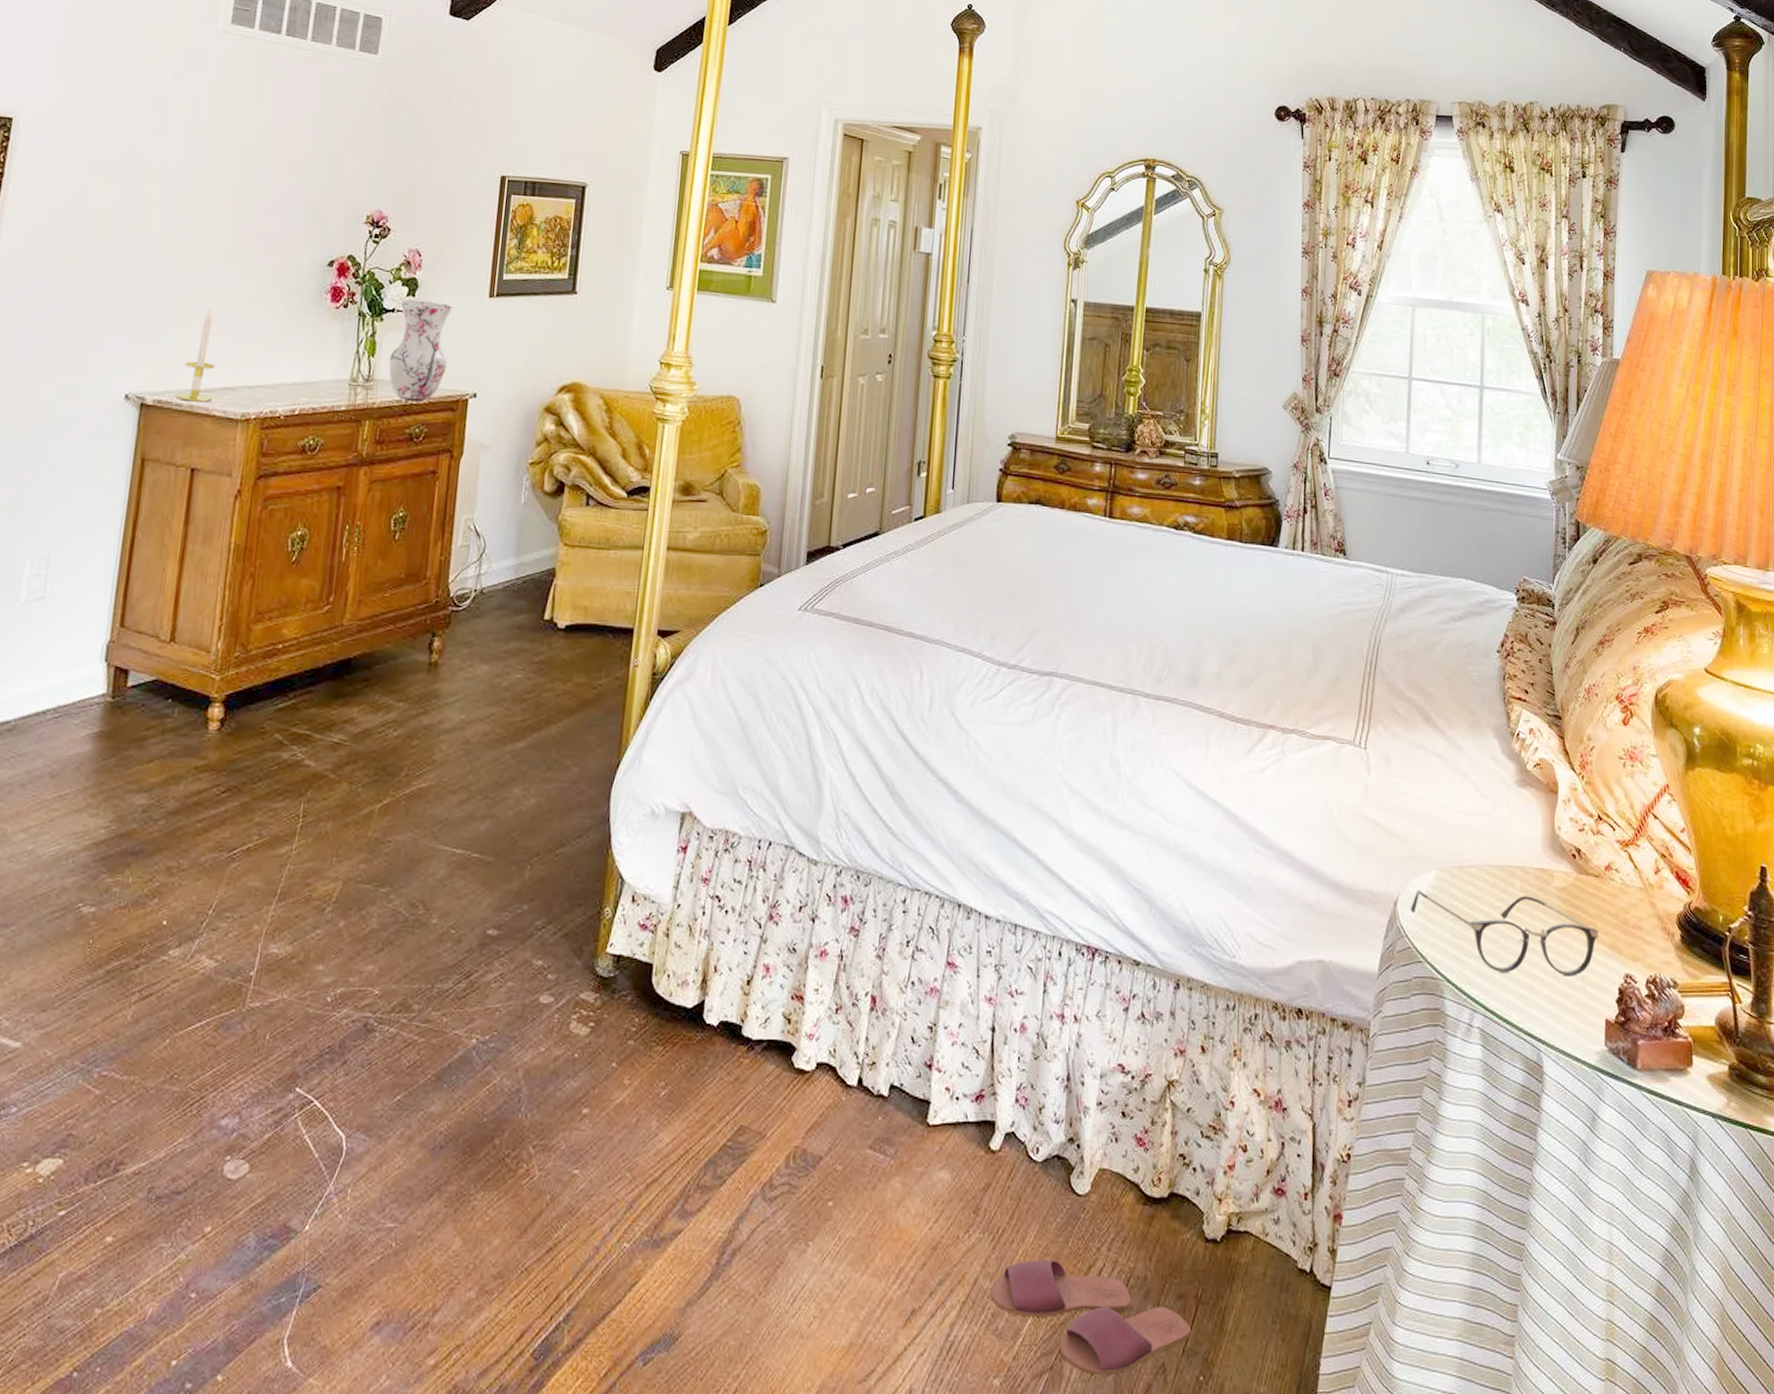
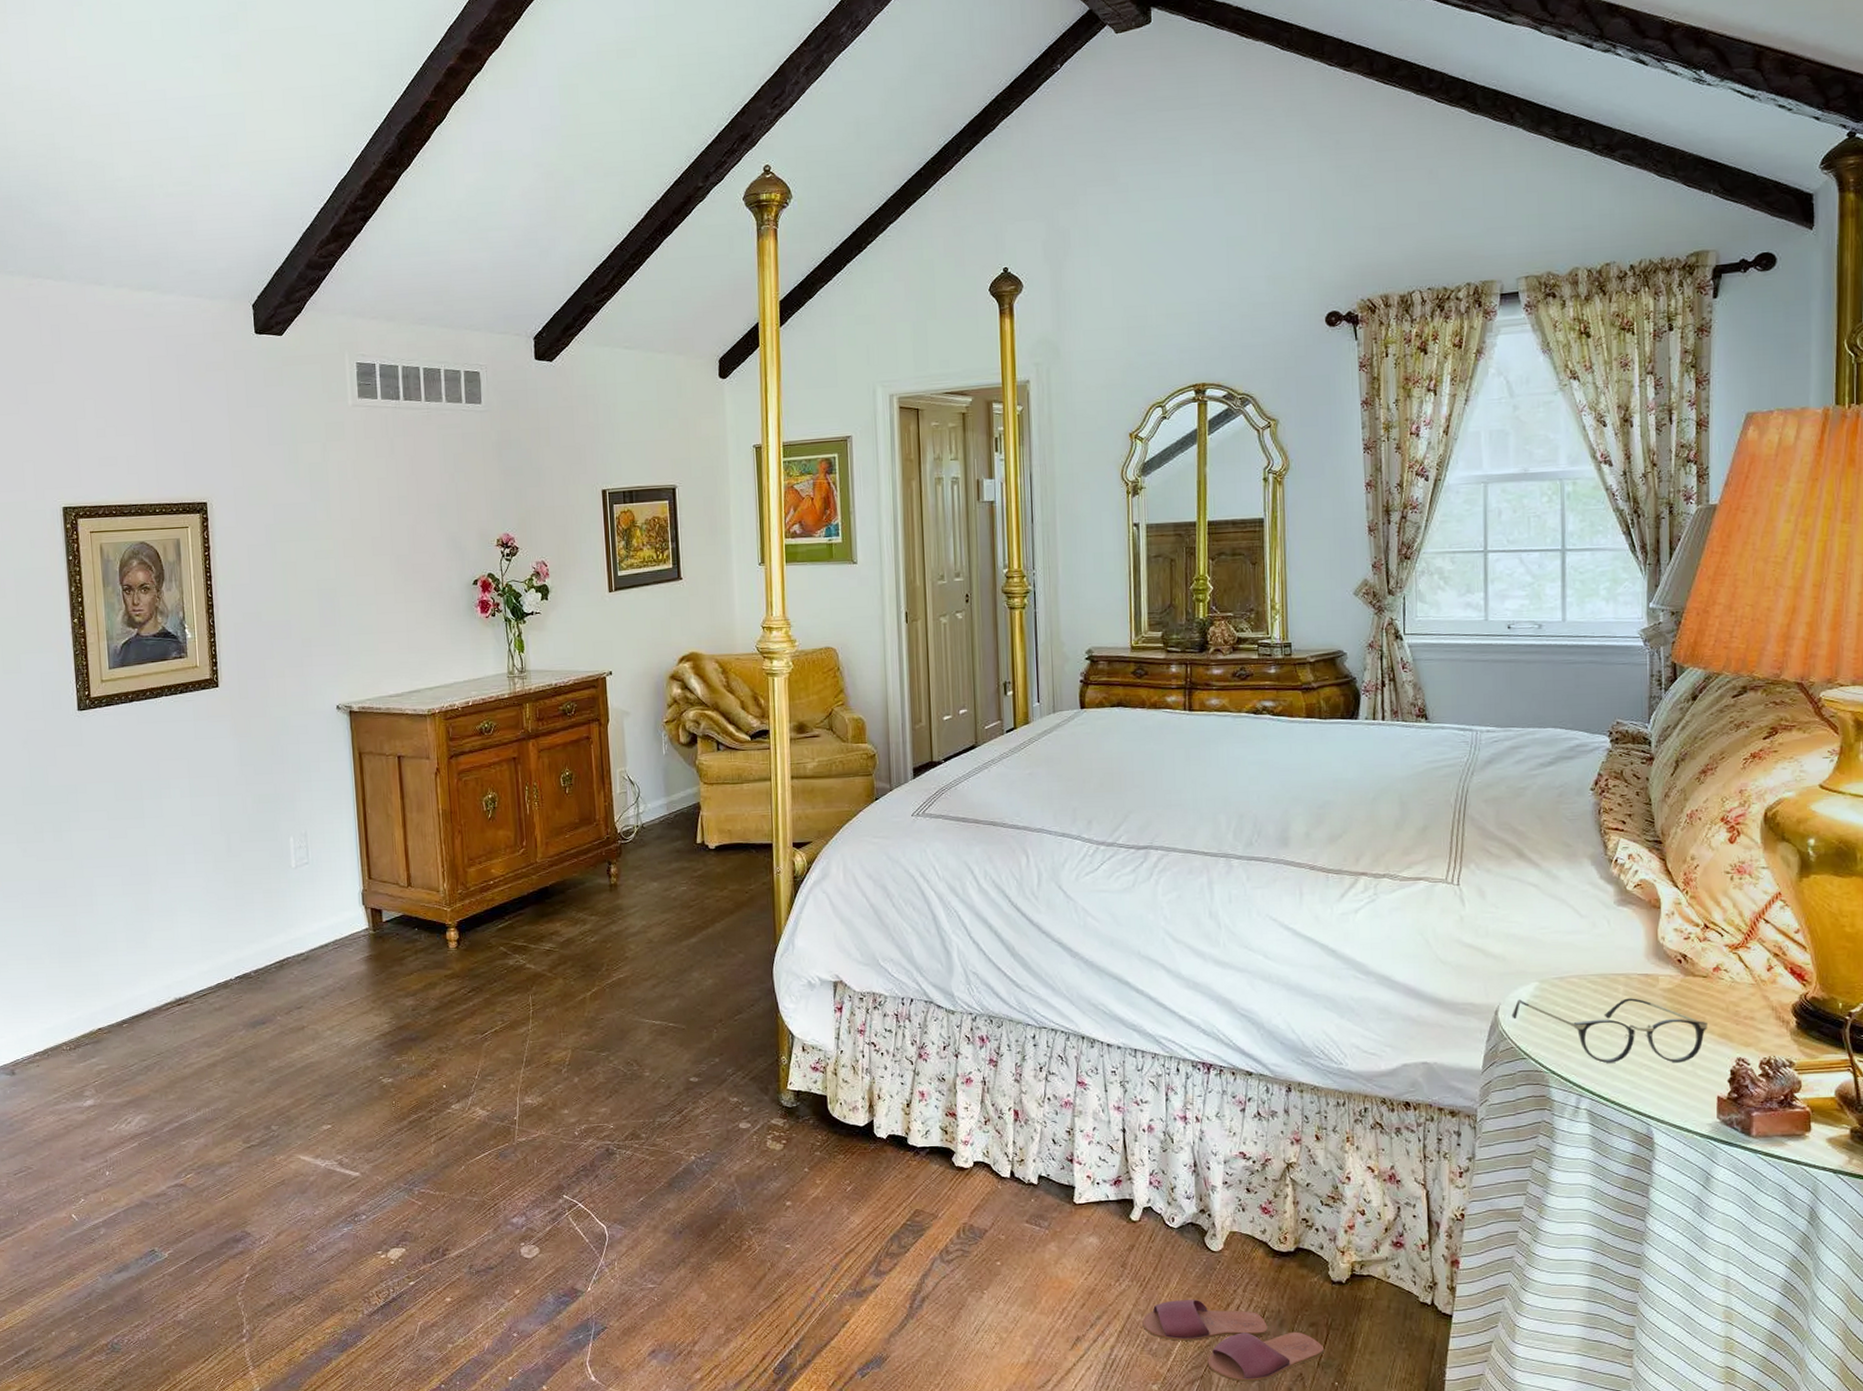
candle: present [176,307,215,402] -> none [375,630,403,705]
vase: present [388,299,453,402] -> none [536,601,584,685]

